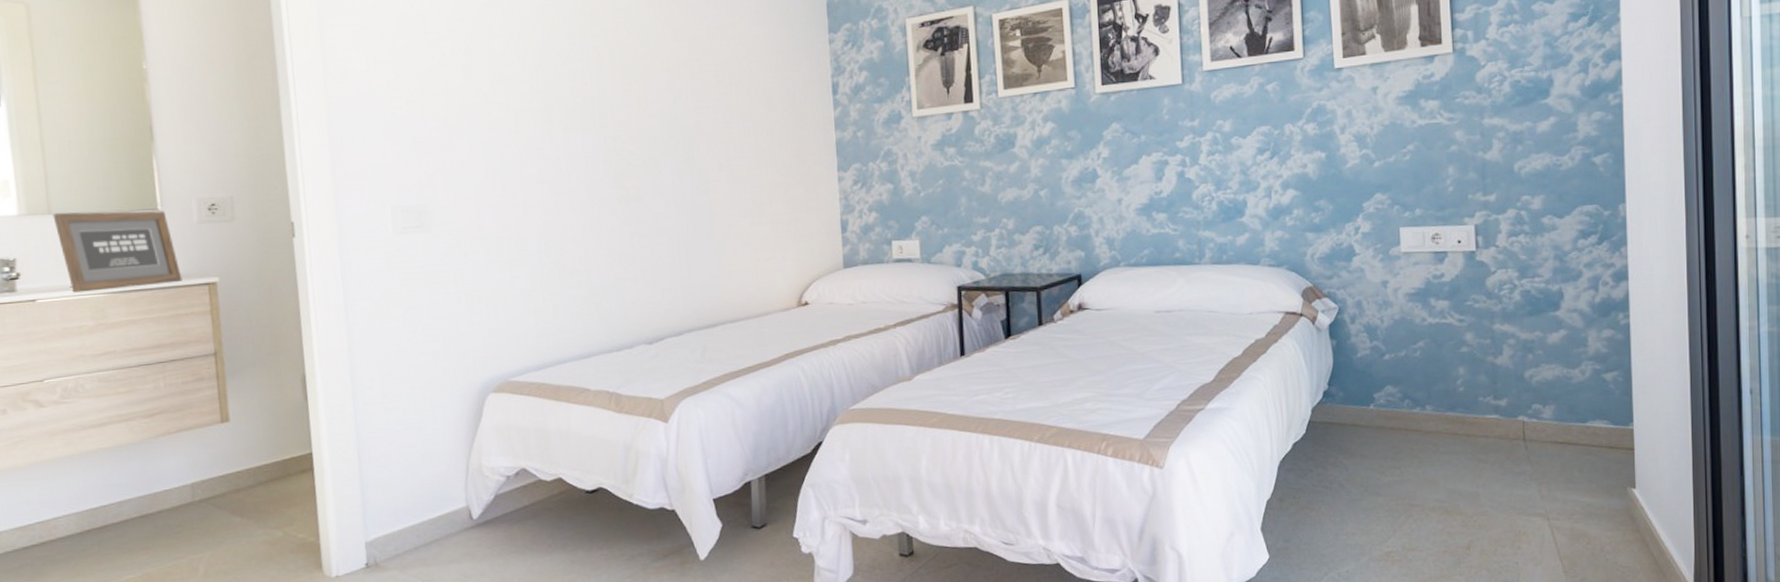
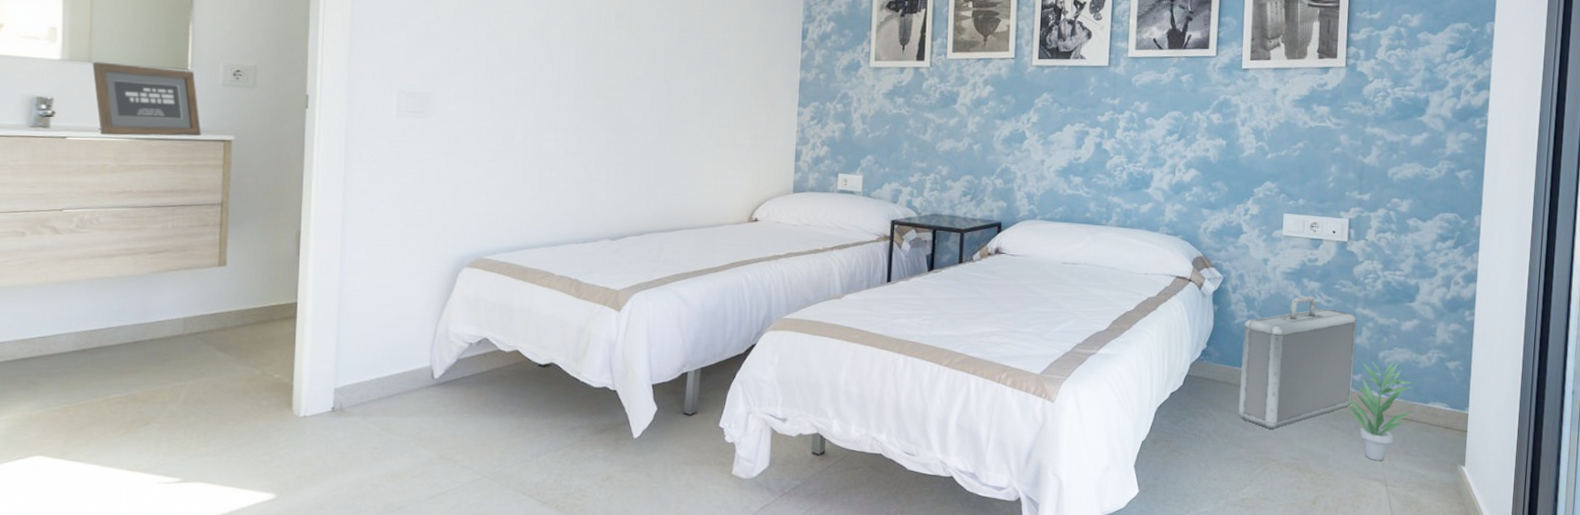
briefcase: none [1368,316,1499,471] -> present [1238,295,1357,429]
potted plant: none [1493,380,1570,493] -> present [1346,360,1413,461]

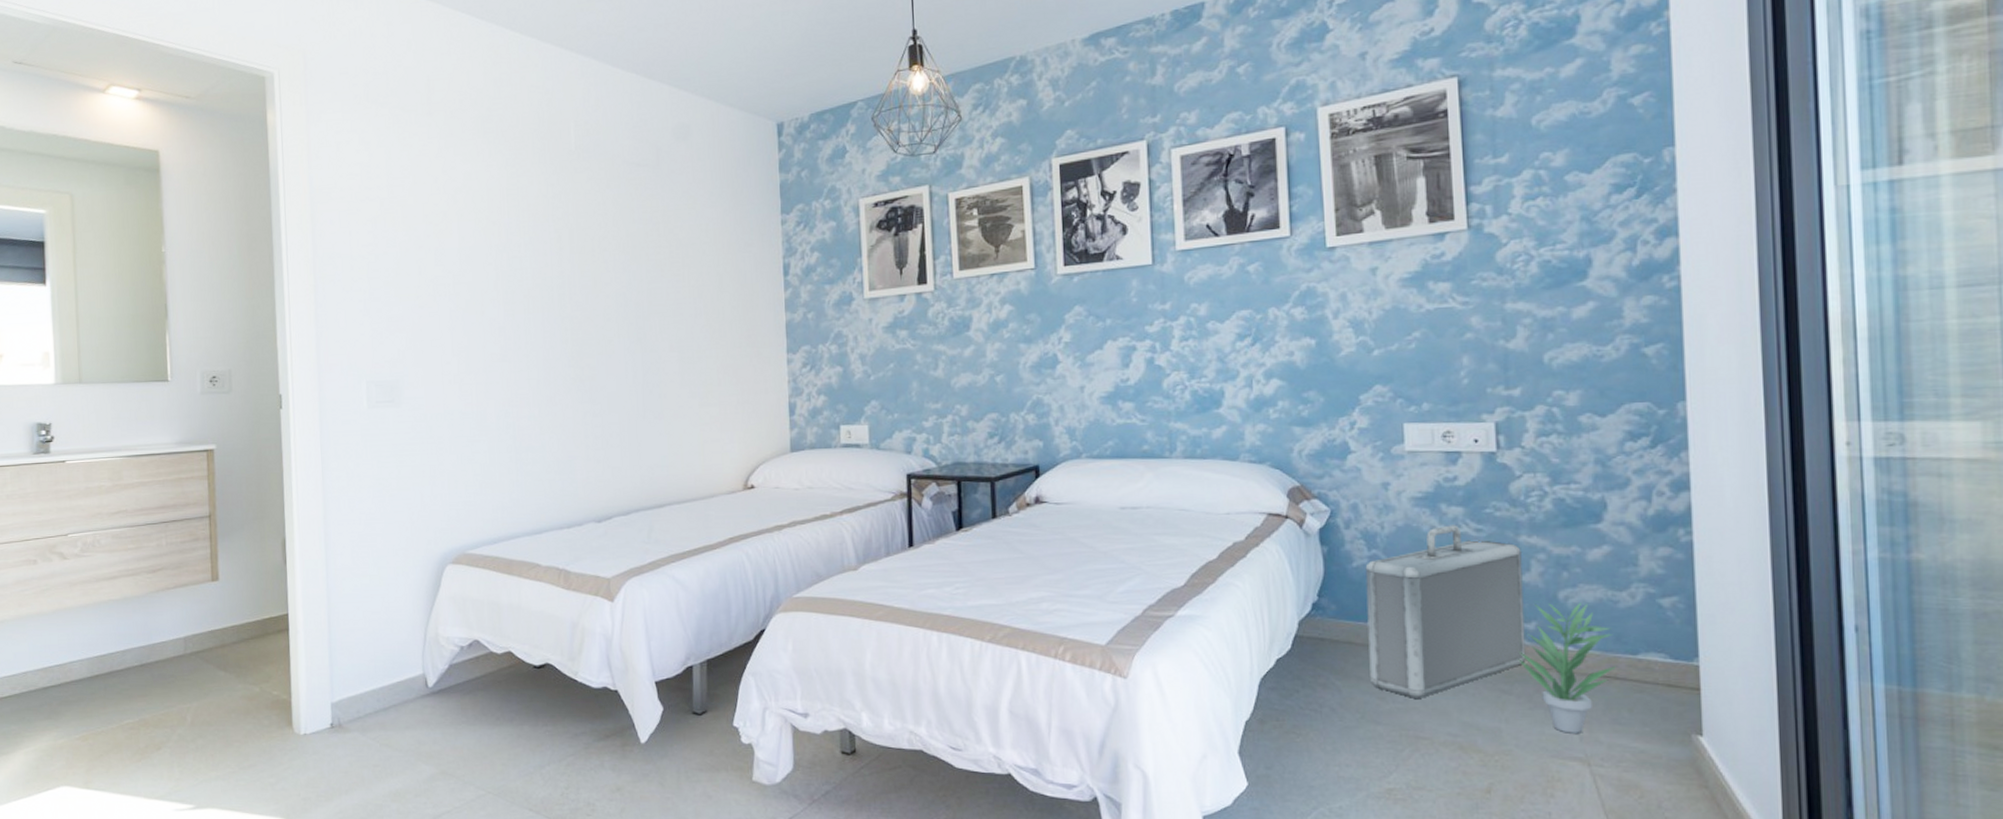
picture frame: present [92,61,201,137] -> none [82,382,185,455]

